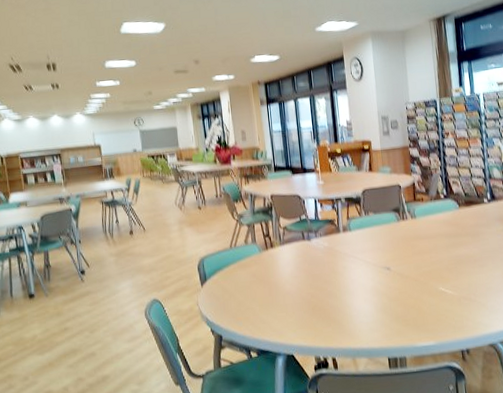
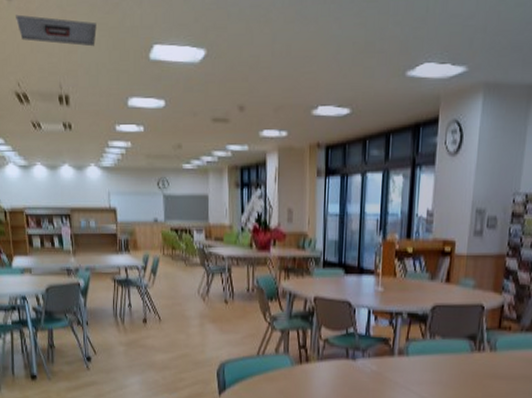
ceiling vent: none [8,8,77,27] -> present [16,14,97,47]

